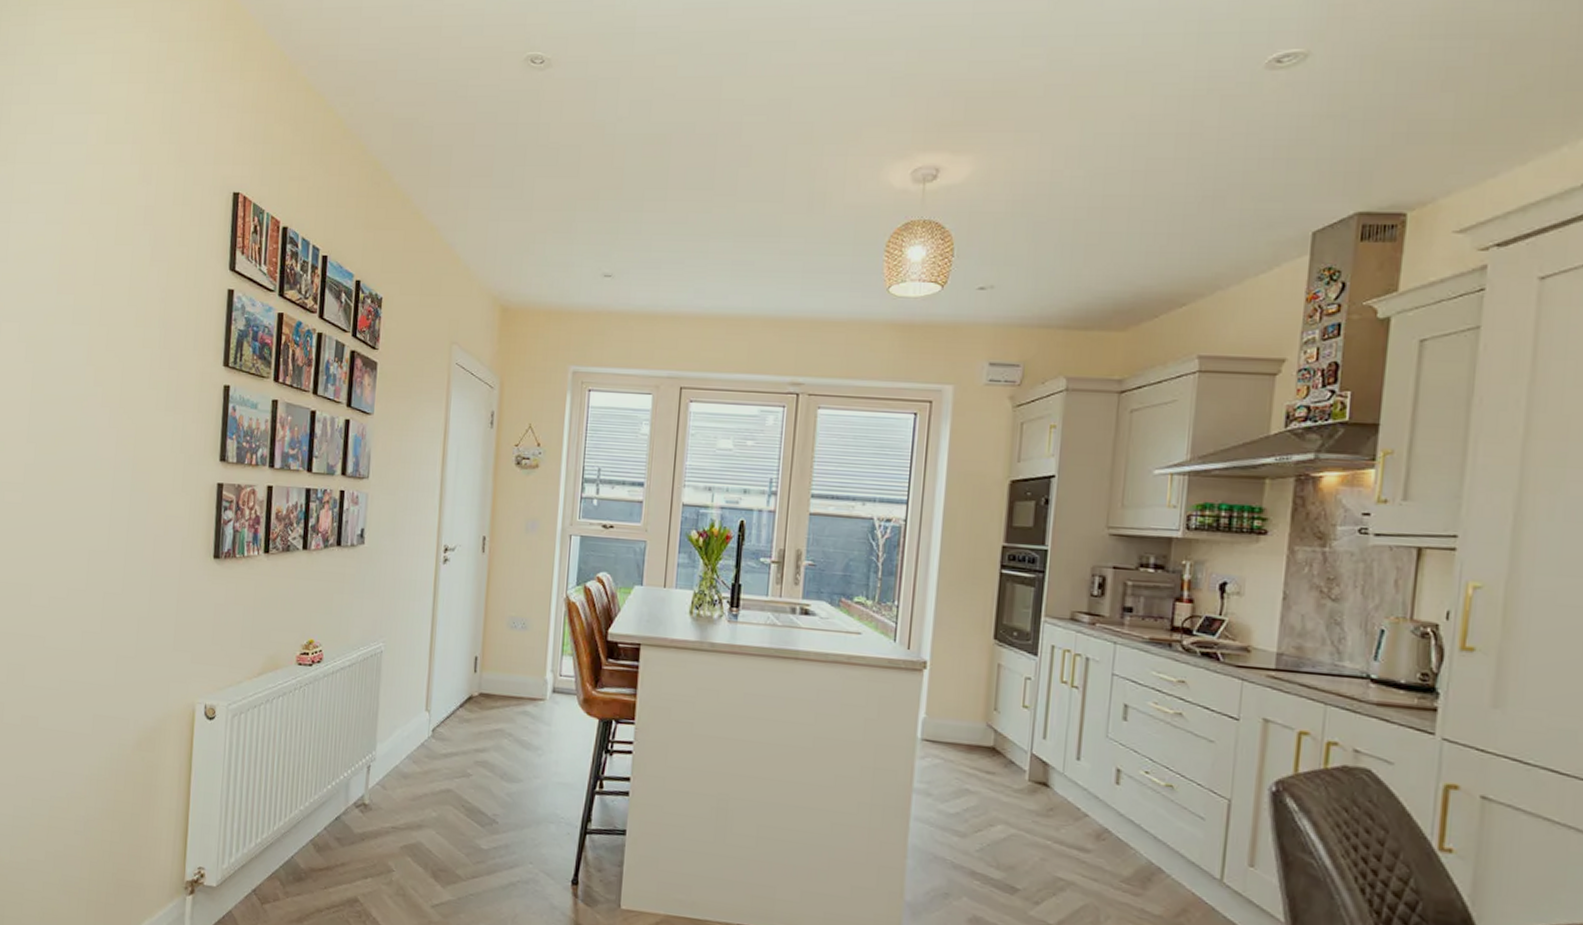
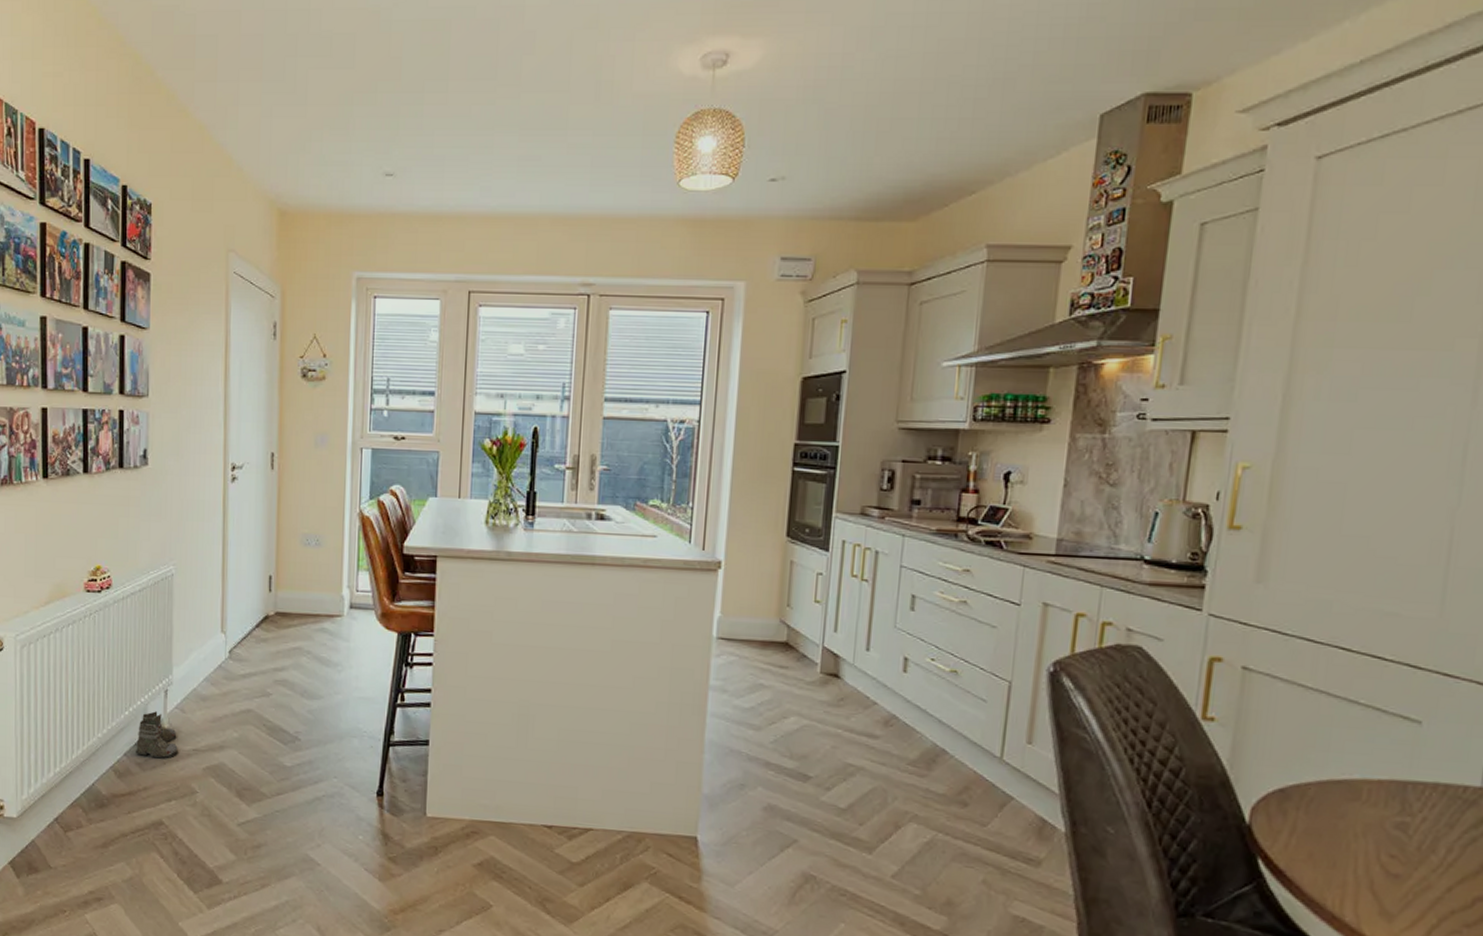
boots: none [335,786,377,837] -> present [135,711,178,761]

